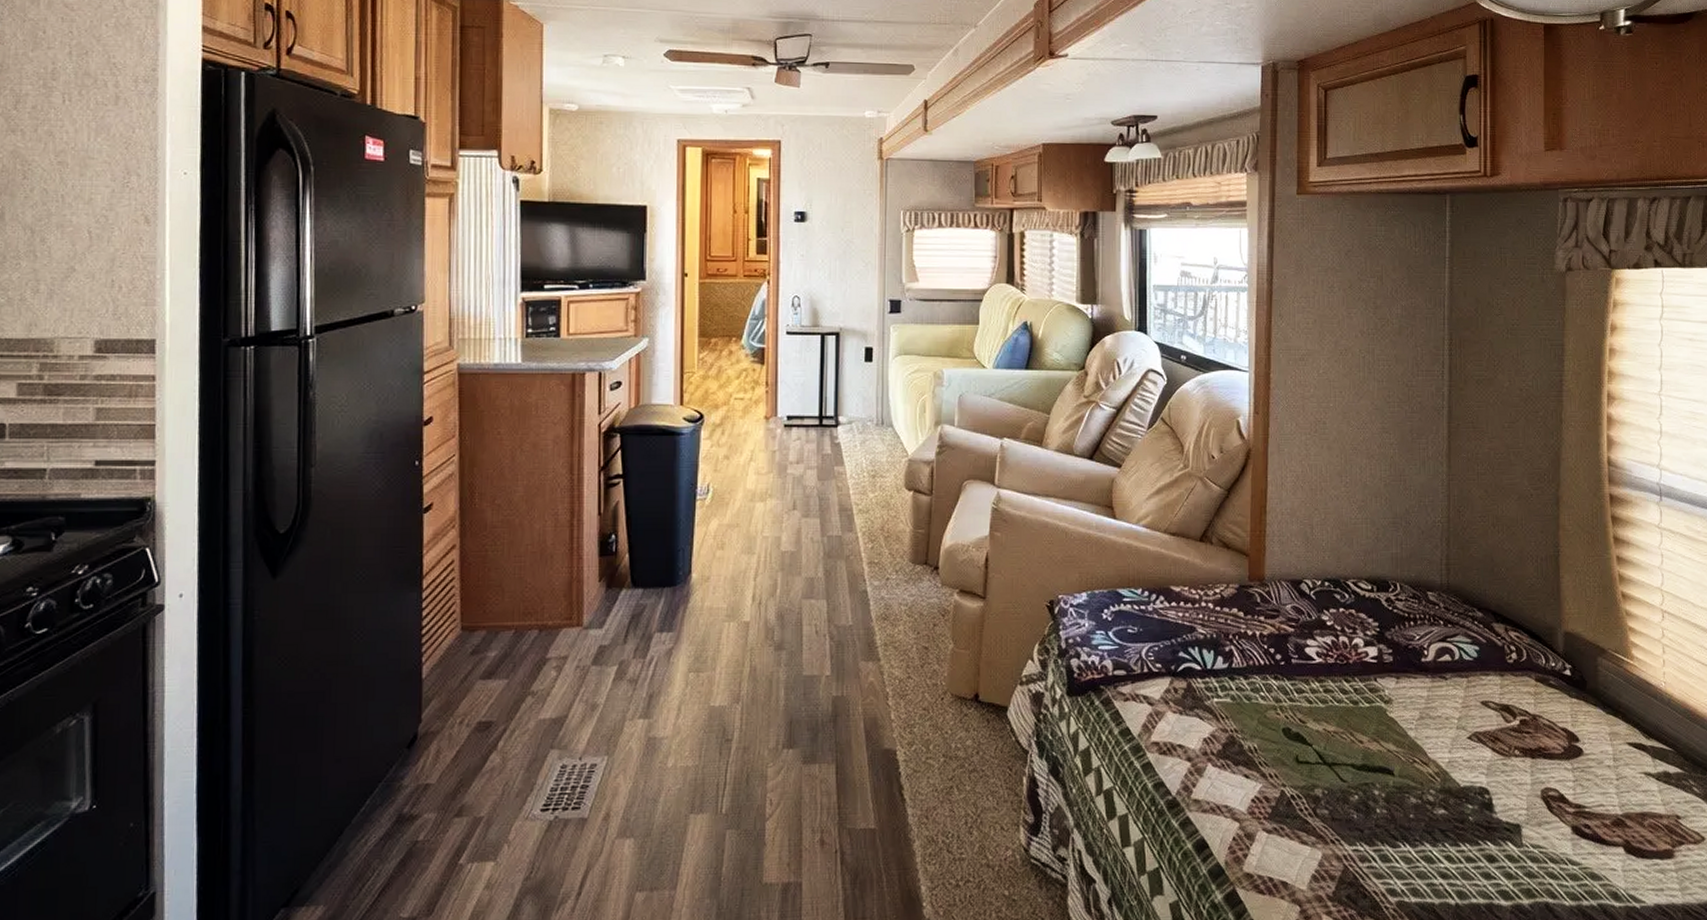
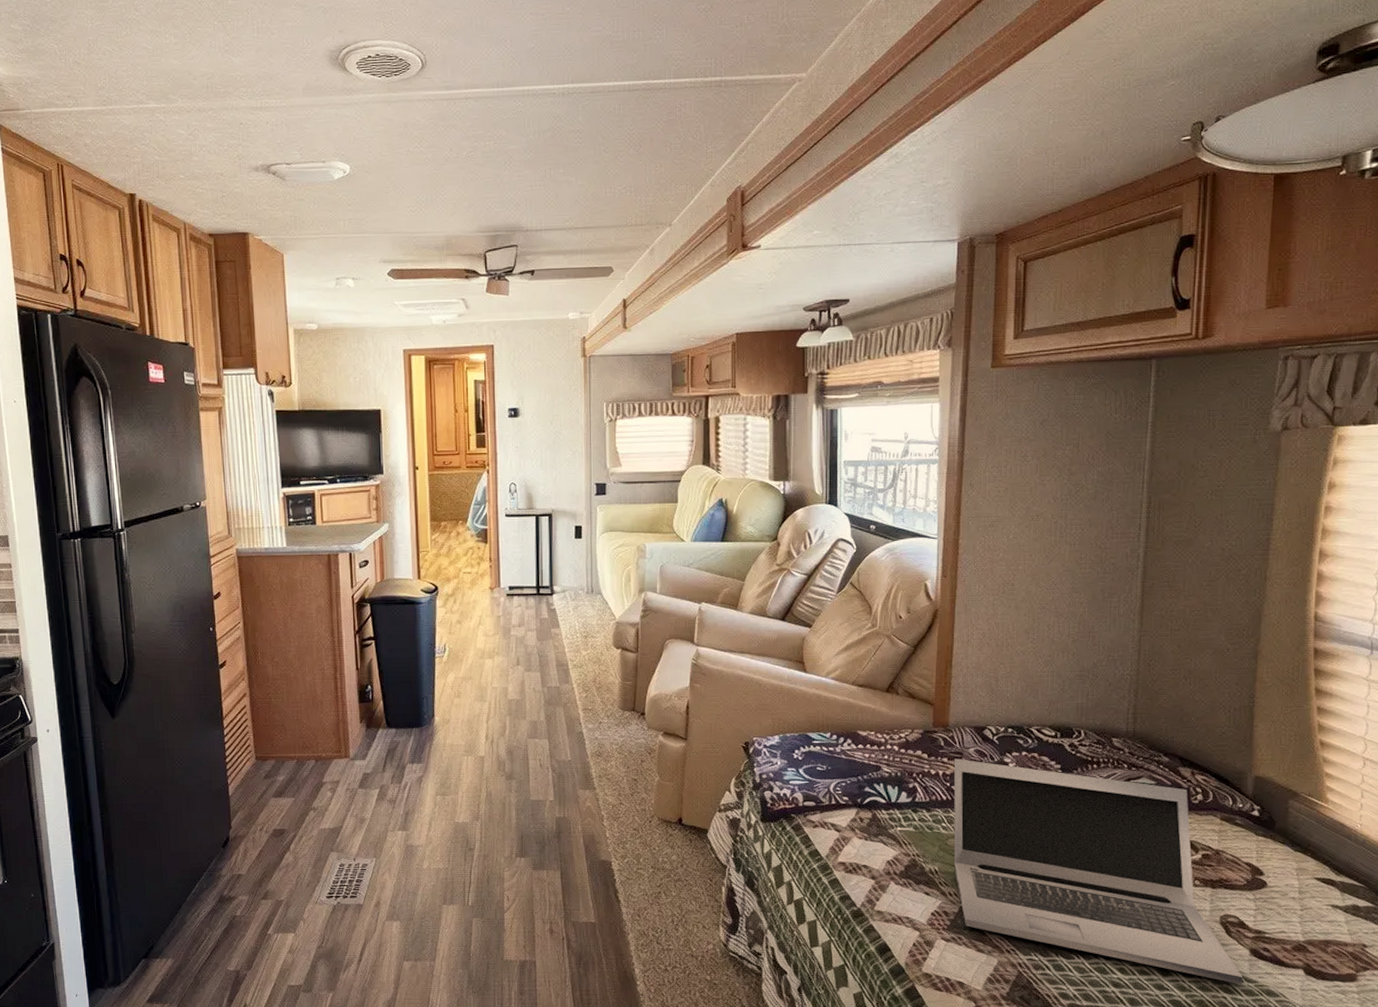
laptop: none [1270,617,1568,869] -> present [953,759,1244,985]

